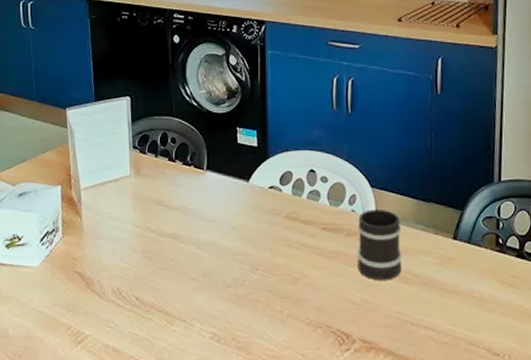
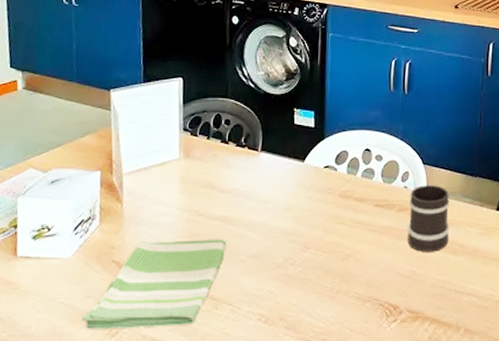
dish towel: none [50,255,178,339] -> present [80,239,227,330]

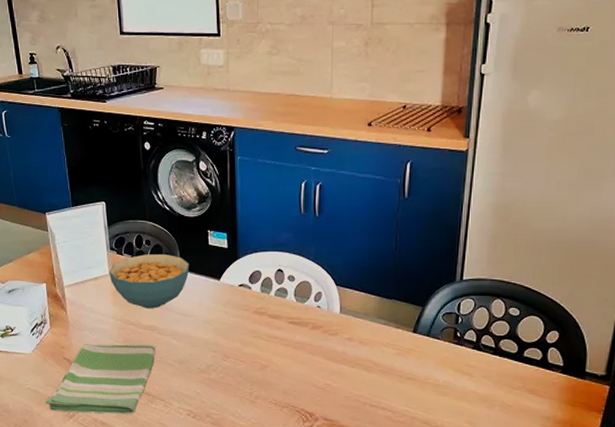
cereal bowl: none [179,135,272,196] -> present [109,254,190,309]
mug: present [407,185,450,252] -> none [322,305,364,368]

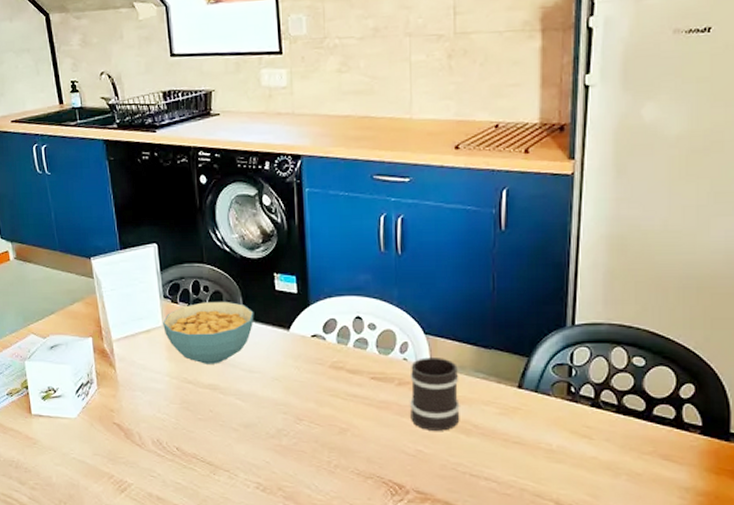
dish towel: present [45,344,156,414] -> none [92,406,218,488]
mug: none [322,305,364,368] -> present [410,357,460,431]

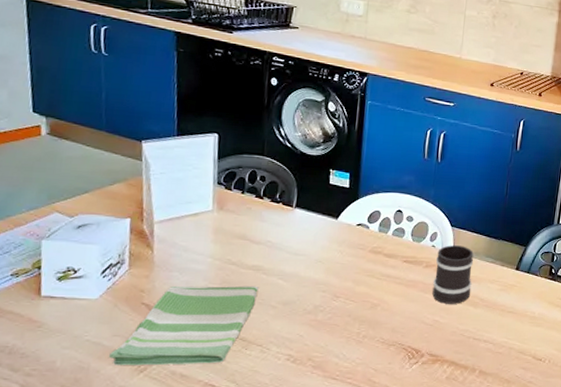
dish towel: none [92,406,218,488] -> present [108,286,259,366]
cereal bowl: present [163,302,254,364] -> none [213,190,307,247]

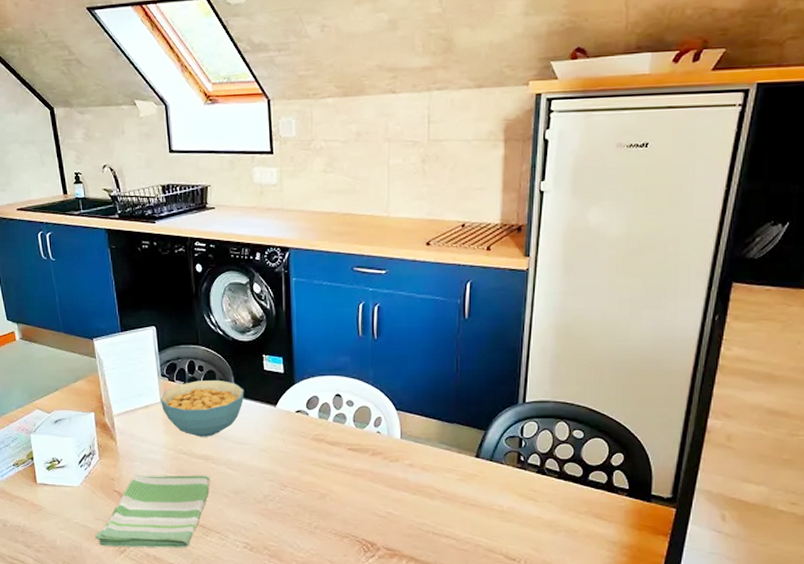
cereal bowl: none [213,190,307,247] -> present [161,380,245,437]
mug: present [432,245,474,304] -> none [382,431,425,495]

